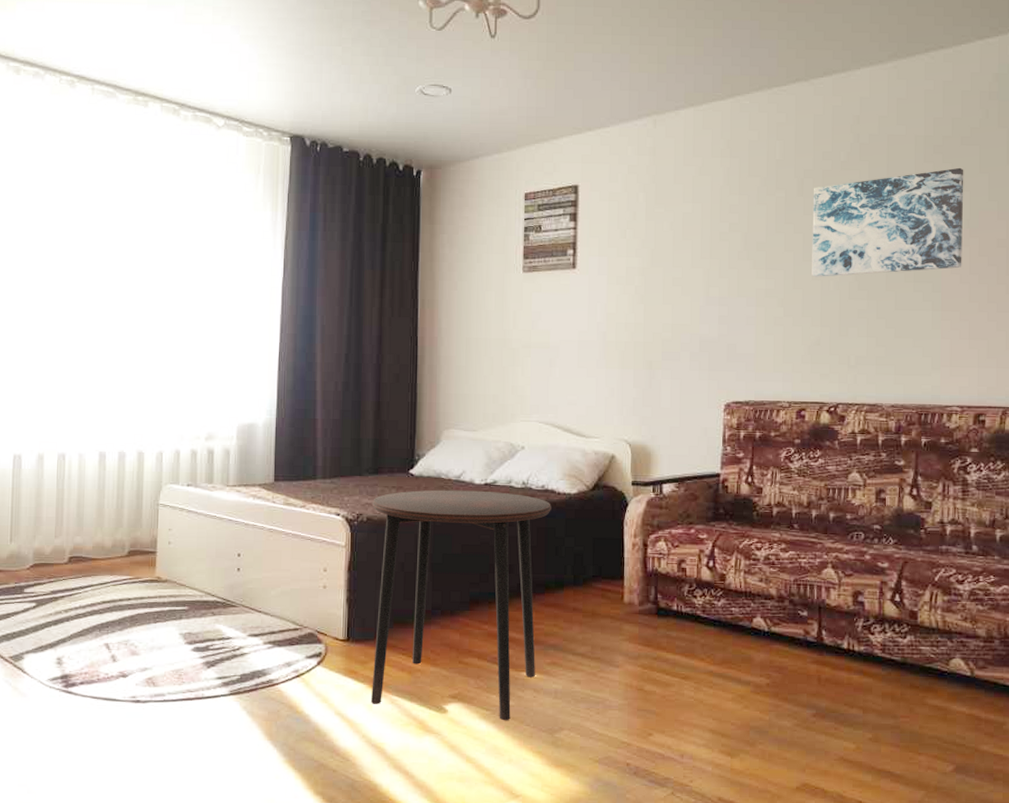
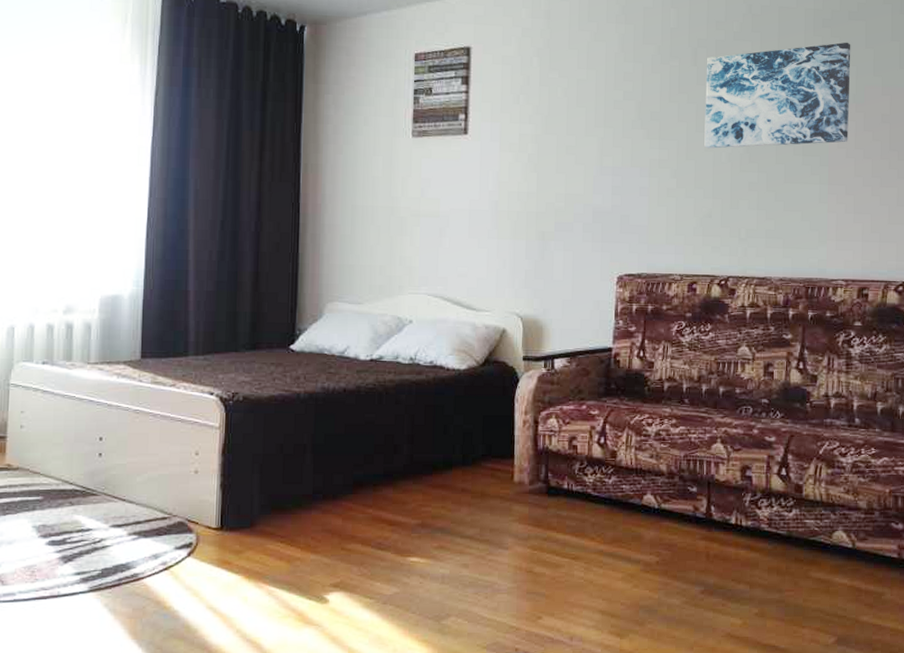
side table: present [370,489,551,721] -> none [245,366,440,609]

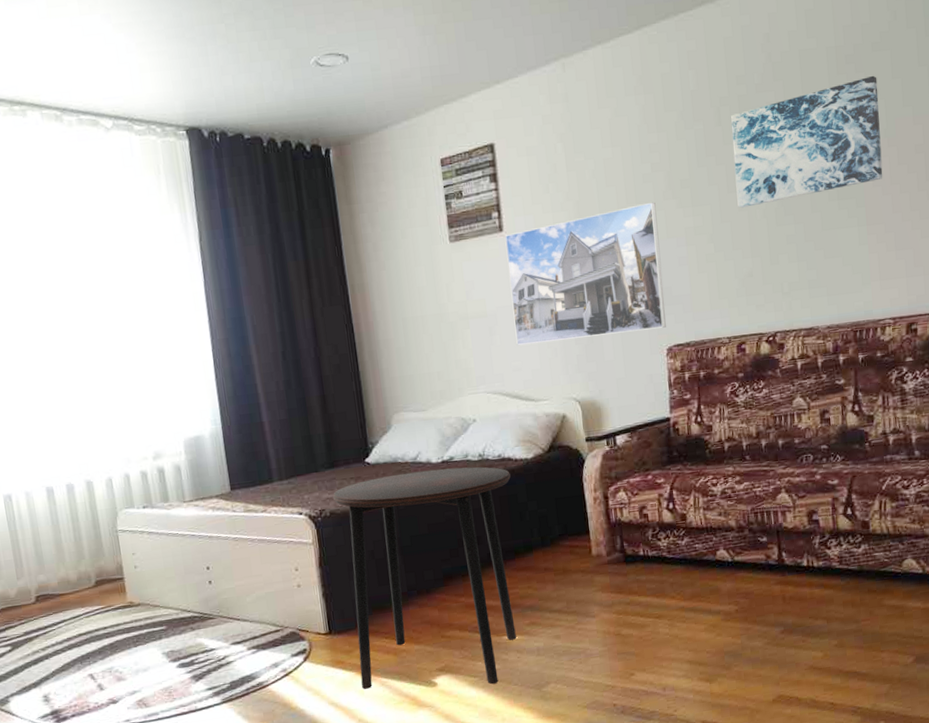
side table: none [245,366,440,609] -> present [332,466,516,689]
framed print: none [465,128,623,255] -> present [504,202,666,346]

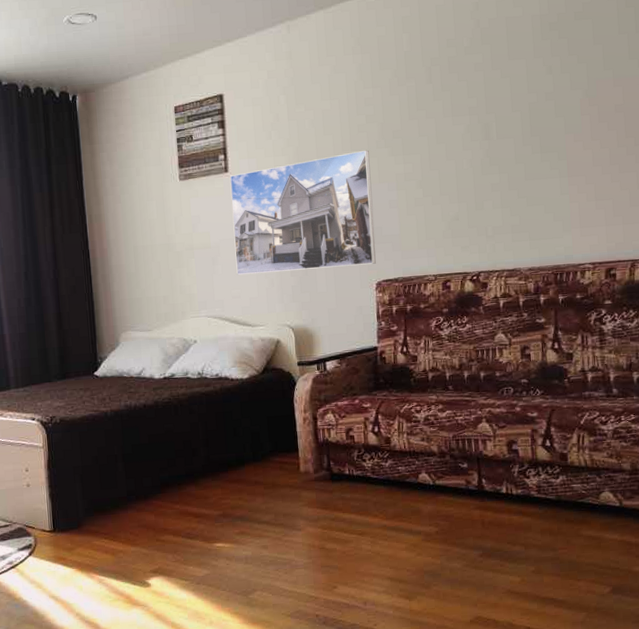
side table: present [332,466,516,689] -> none [62,384,227,589]
wall art: present [731,75,883,208] -> none [441,41,584,158]

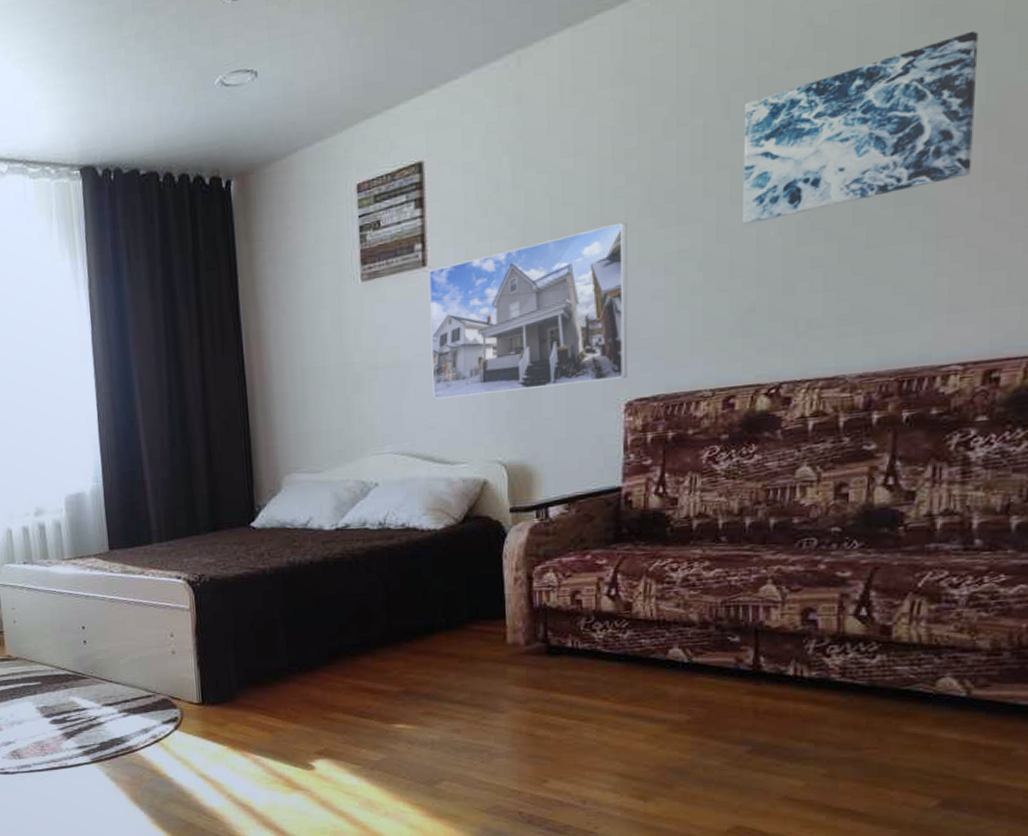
wall art: none [441,41,584,158] -> present [743,30,979,224]

